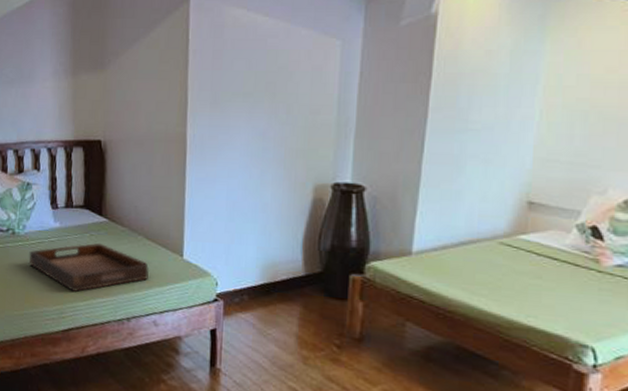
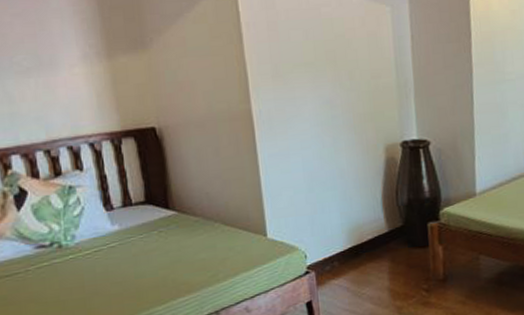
serving tray: present [29,243,150,292] -> none [84,238,233,297]

